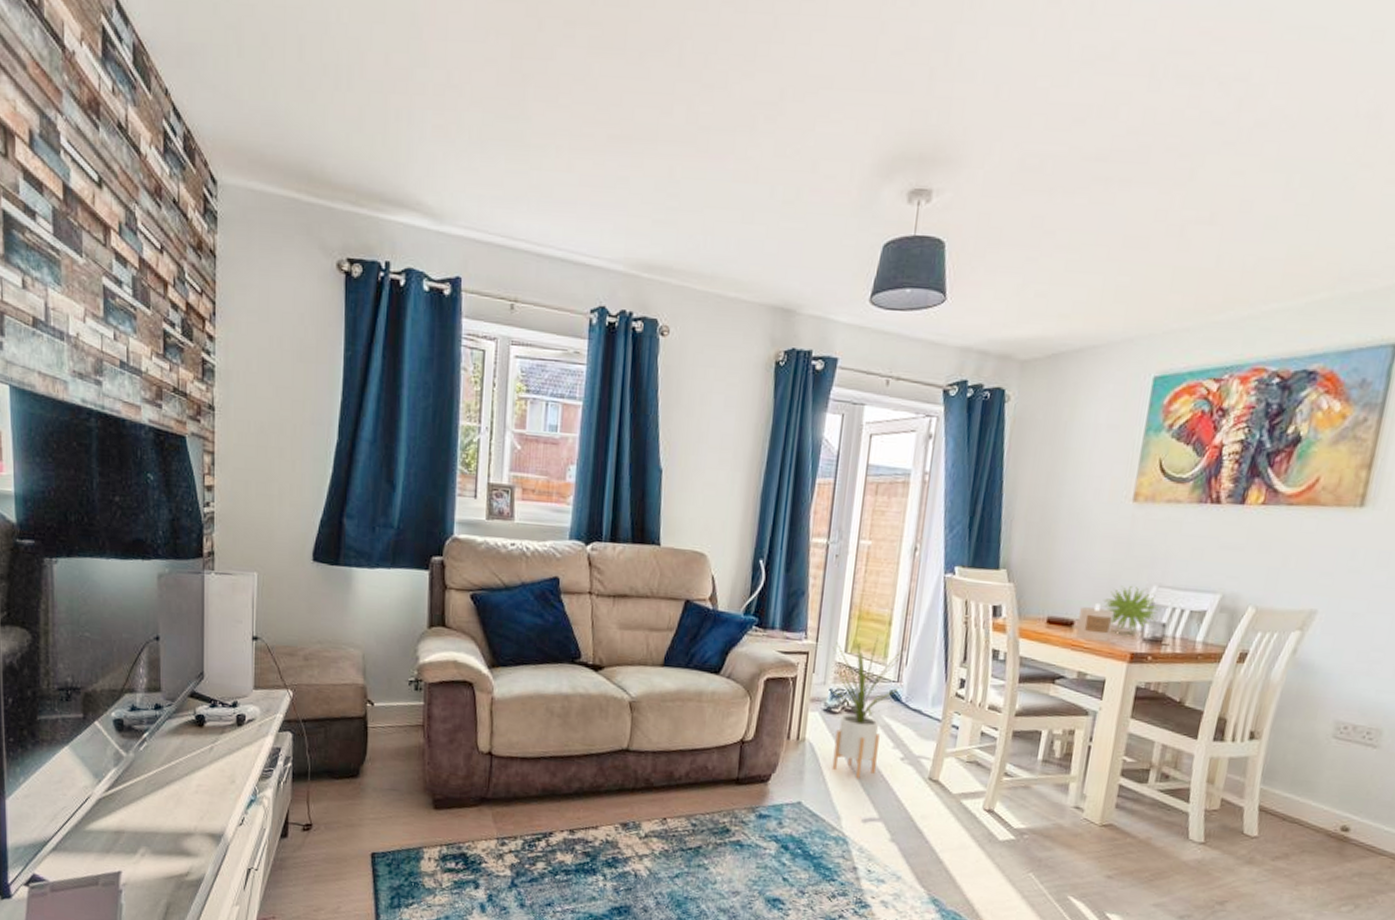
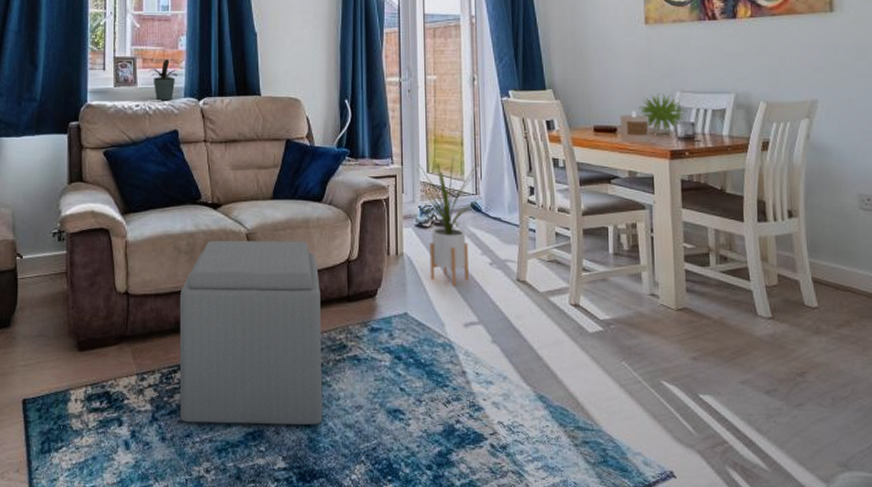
potted plant: none [529,492,563,542] -> present [149,60,177,101]
ottoman: none [542,705,708,906] -> present [179,240,323,425]

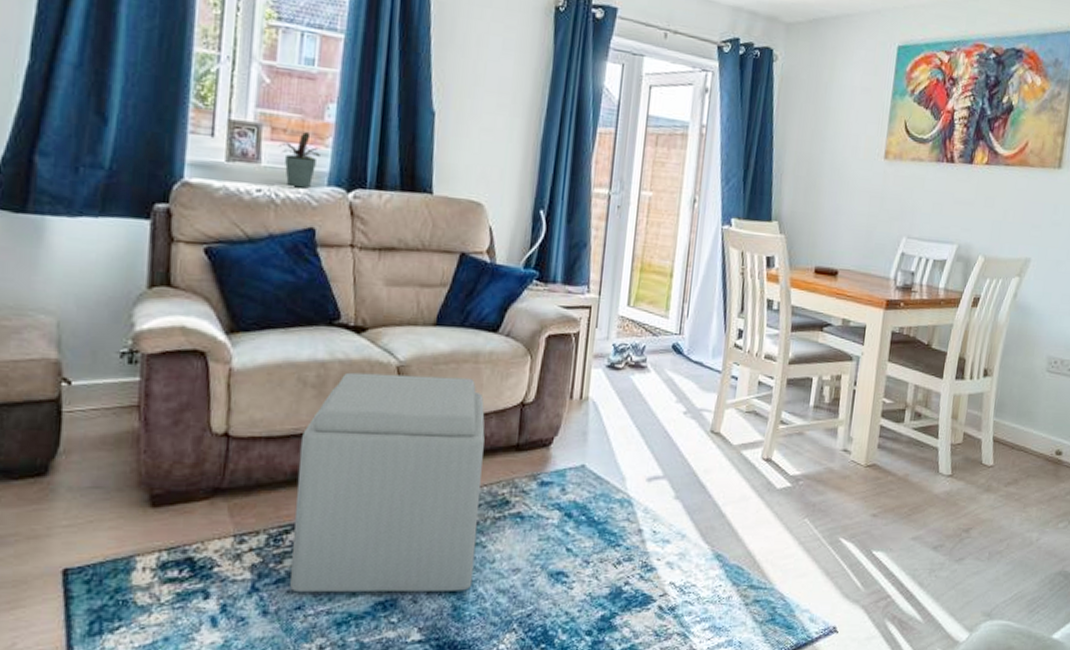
house plant: present [416,154,479,286] -> none [612,287,684,437]
candle: present [619,111,649,143] -> none [840,254,872,290]
plant: present [637,94,686,134] -> none [862,237,909,282]

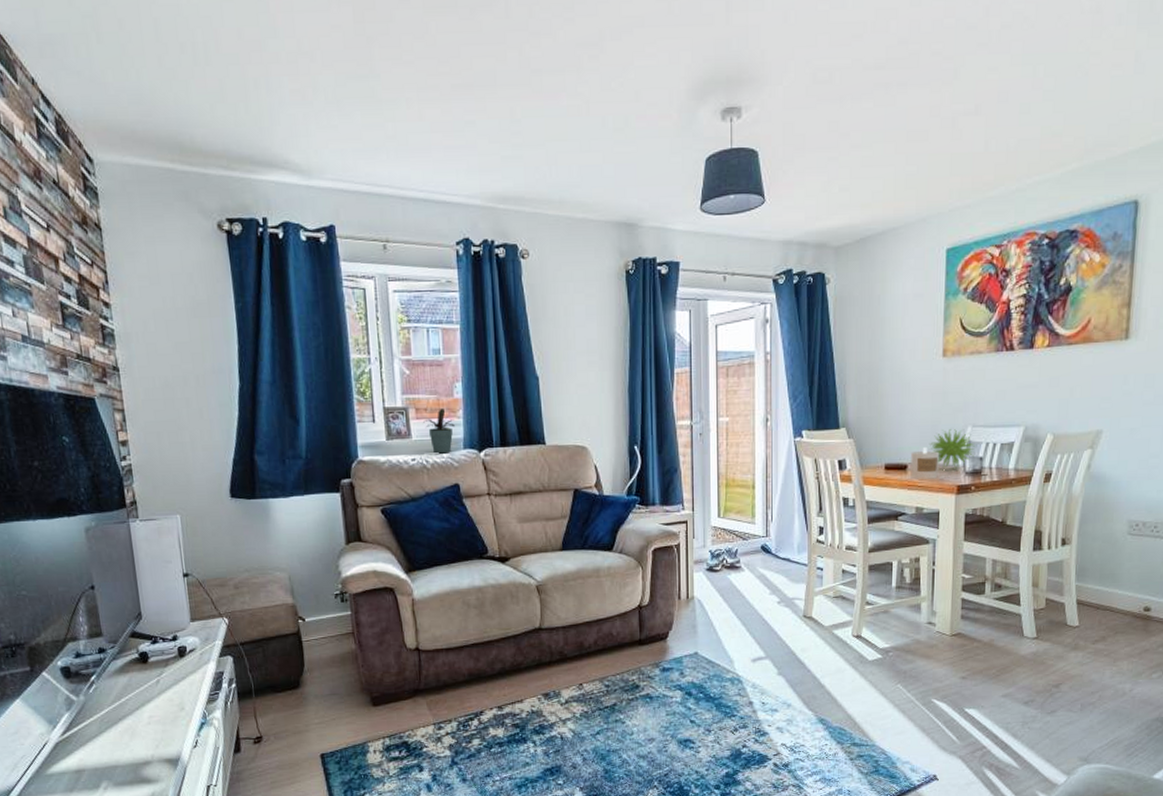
ottoman: present [290,372,485,593] -> none [471,590,618,764]
candle: none [840,254,872,290] -> present [910,447,939,480]
plant: none [862,237,909,282] -> present [929,429,976,469]

